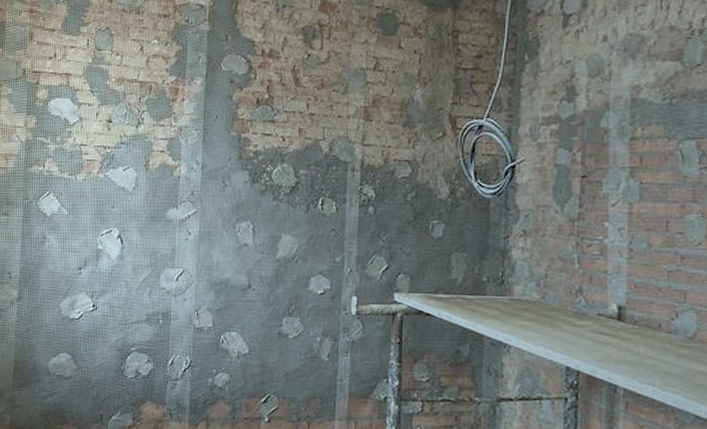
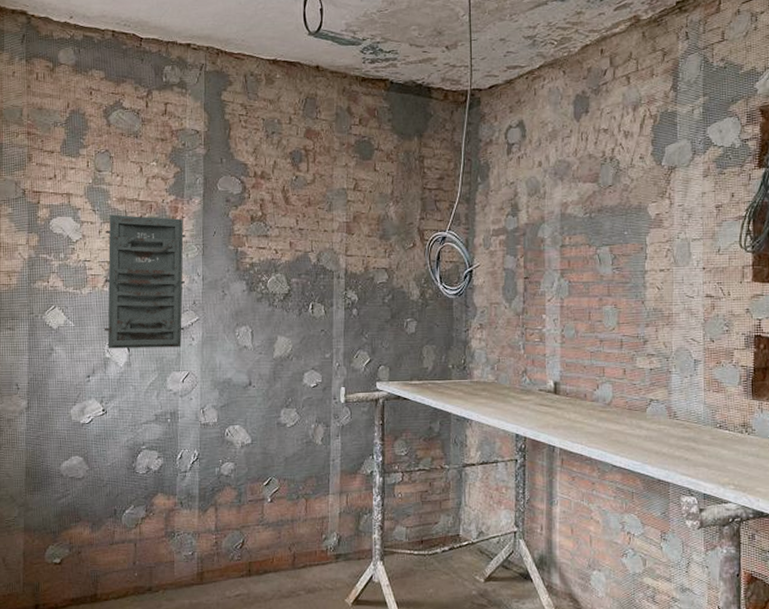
door: none [98,96,186,242] -> present [105,214,186,349]

